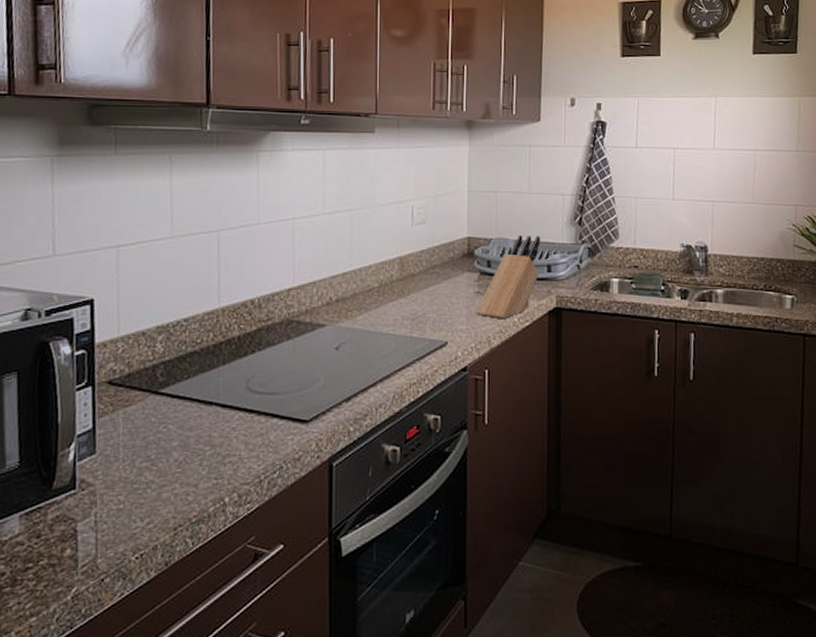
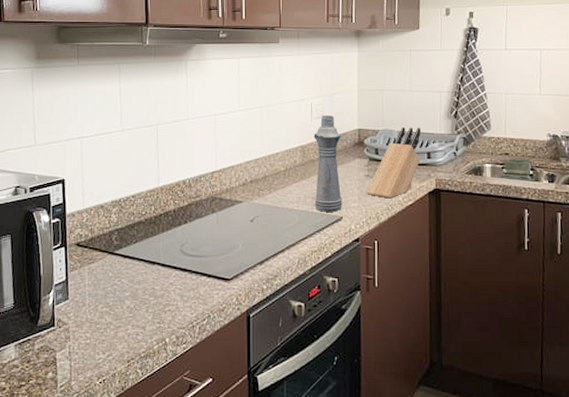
bottle: none [414,221,448,336] -> present [314,115,342,212]

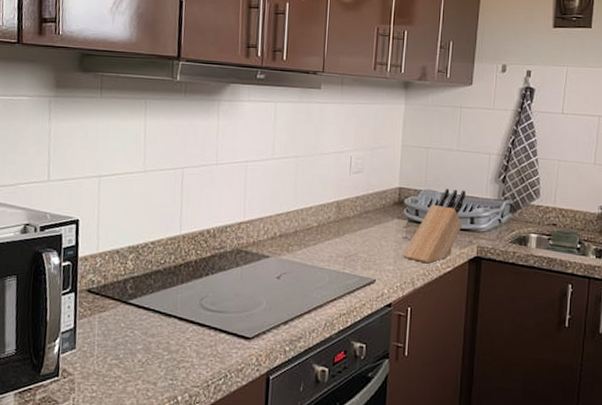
bottle: present [314,115,342,212] -> none [346,170,380,274]

